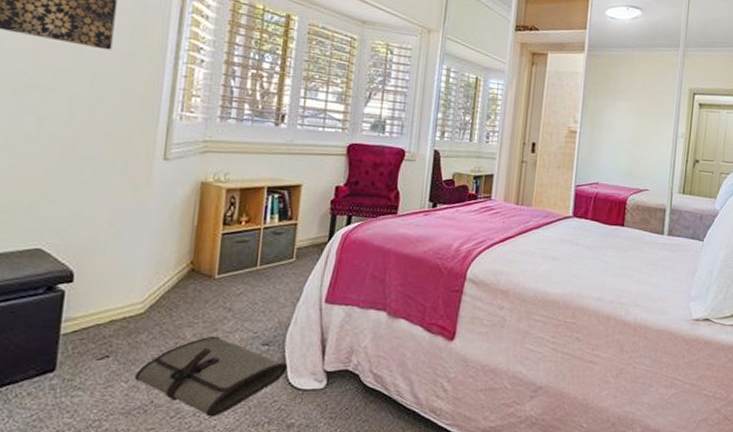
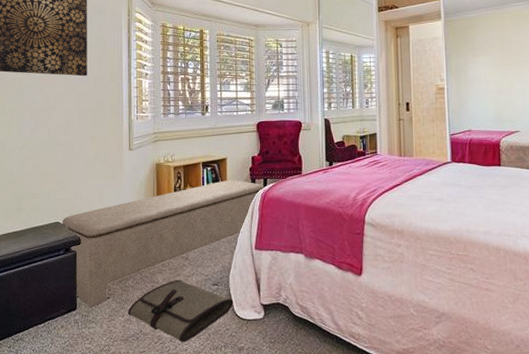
bench: none [45,213,348,368] -> present [62,180,264,307]

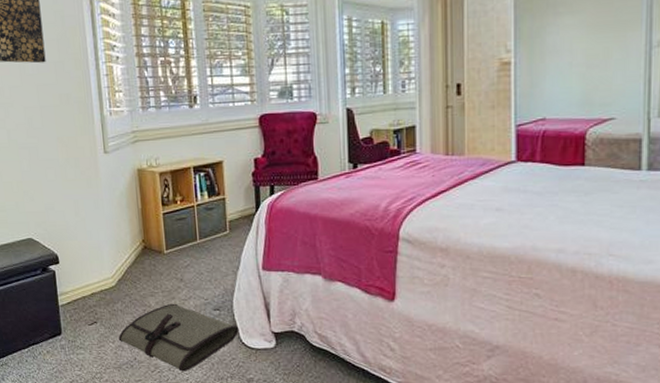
bench: present [62,180,264,307] -> none [35,187,271,332]

